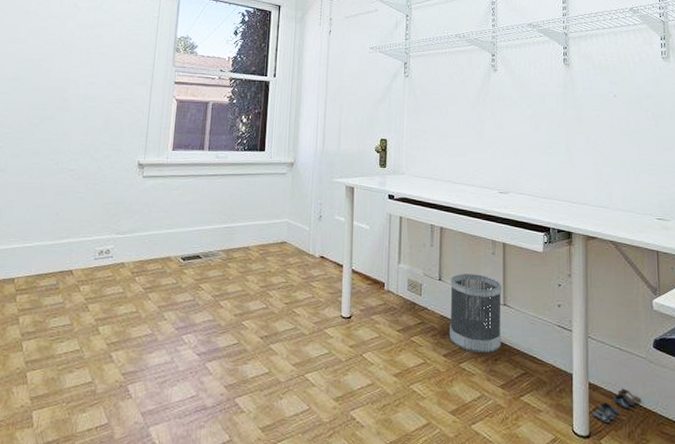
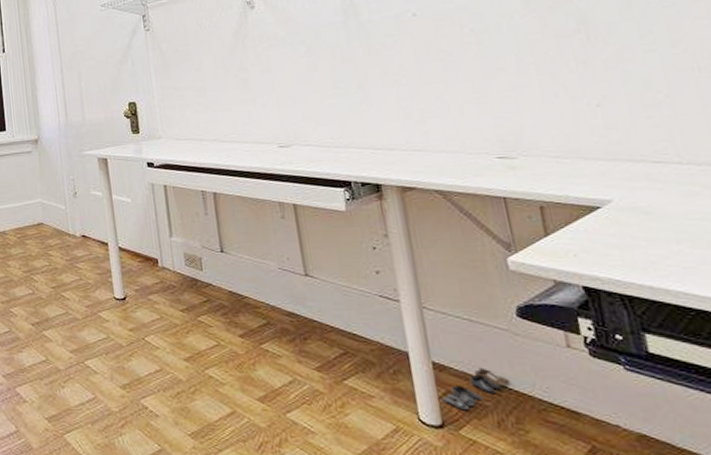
wastebasket: present [450,273,501,354] -> none [234,241,310,332]

